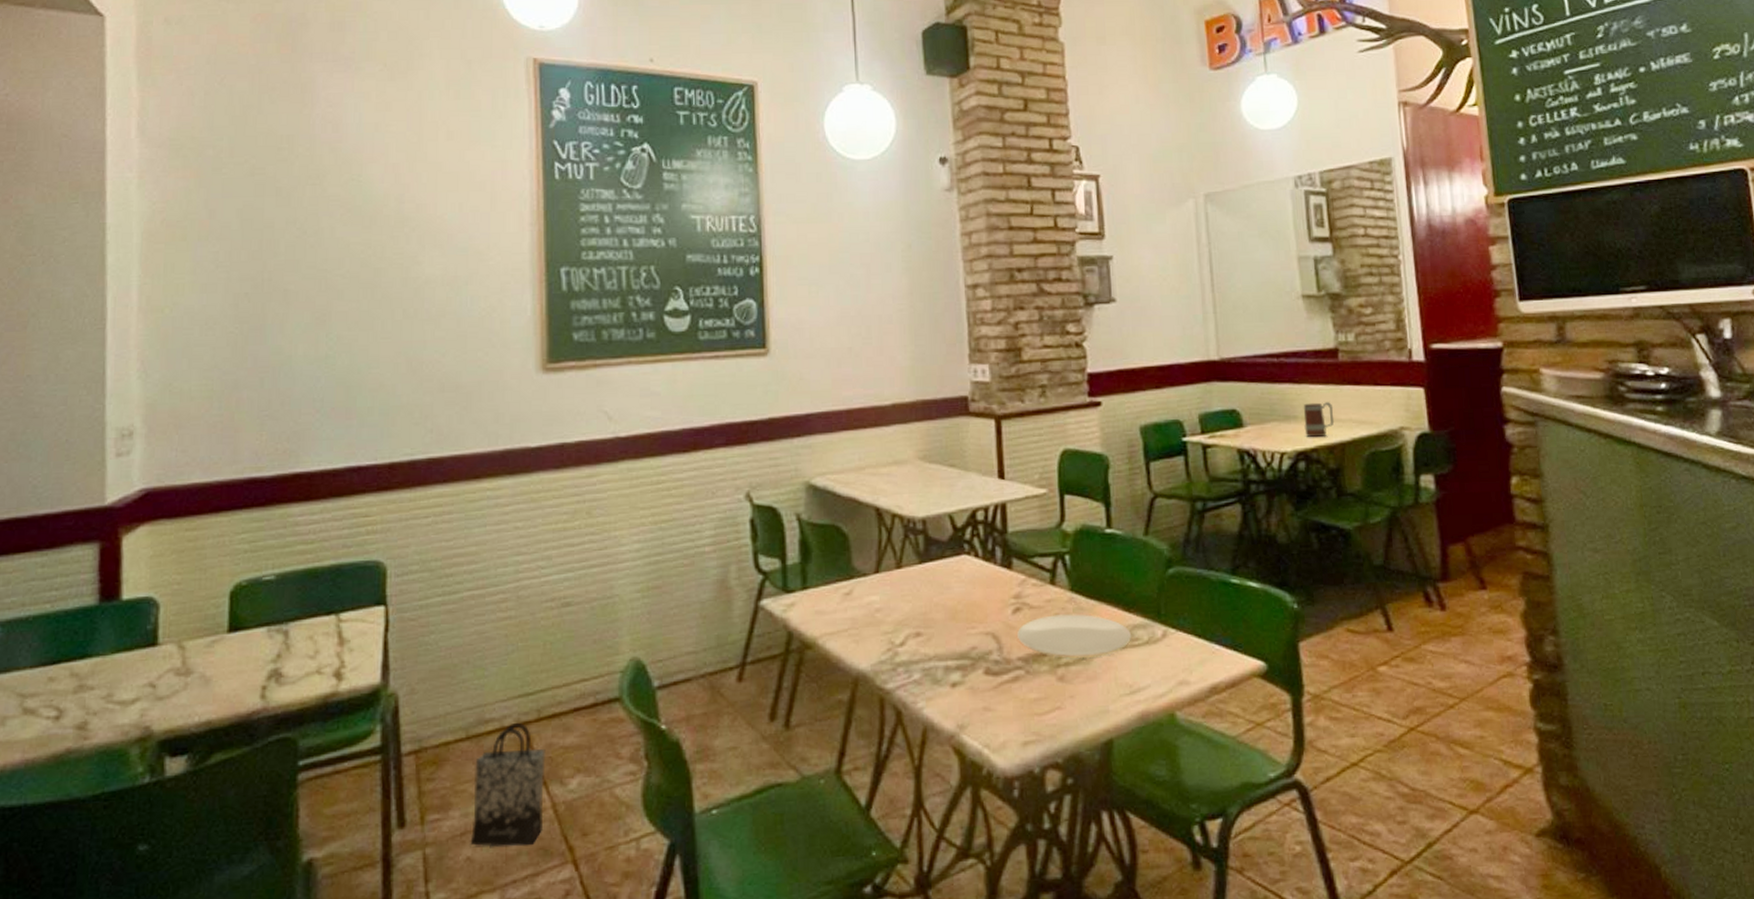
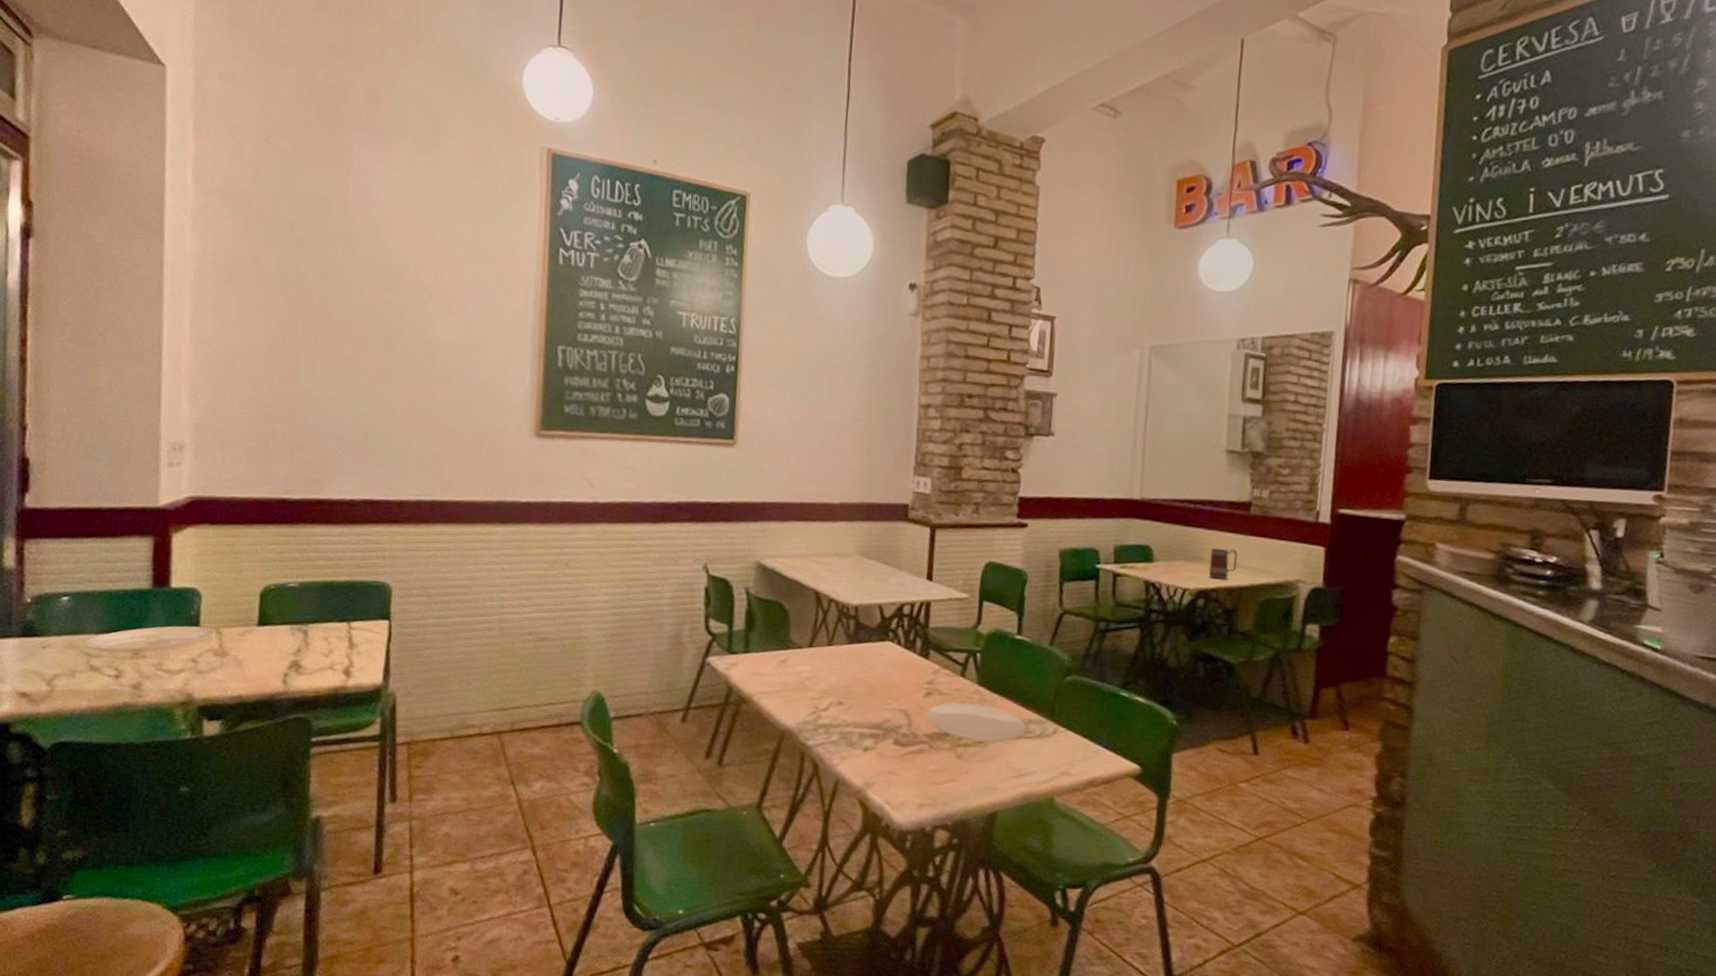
plate: none [16,642,176,690] -> present [84,625,215,654]
shopping bag: present [471,722,546,846] -> none [449,730,516,830]

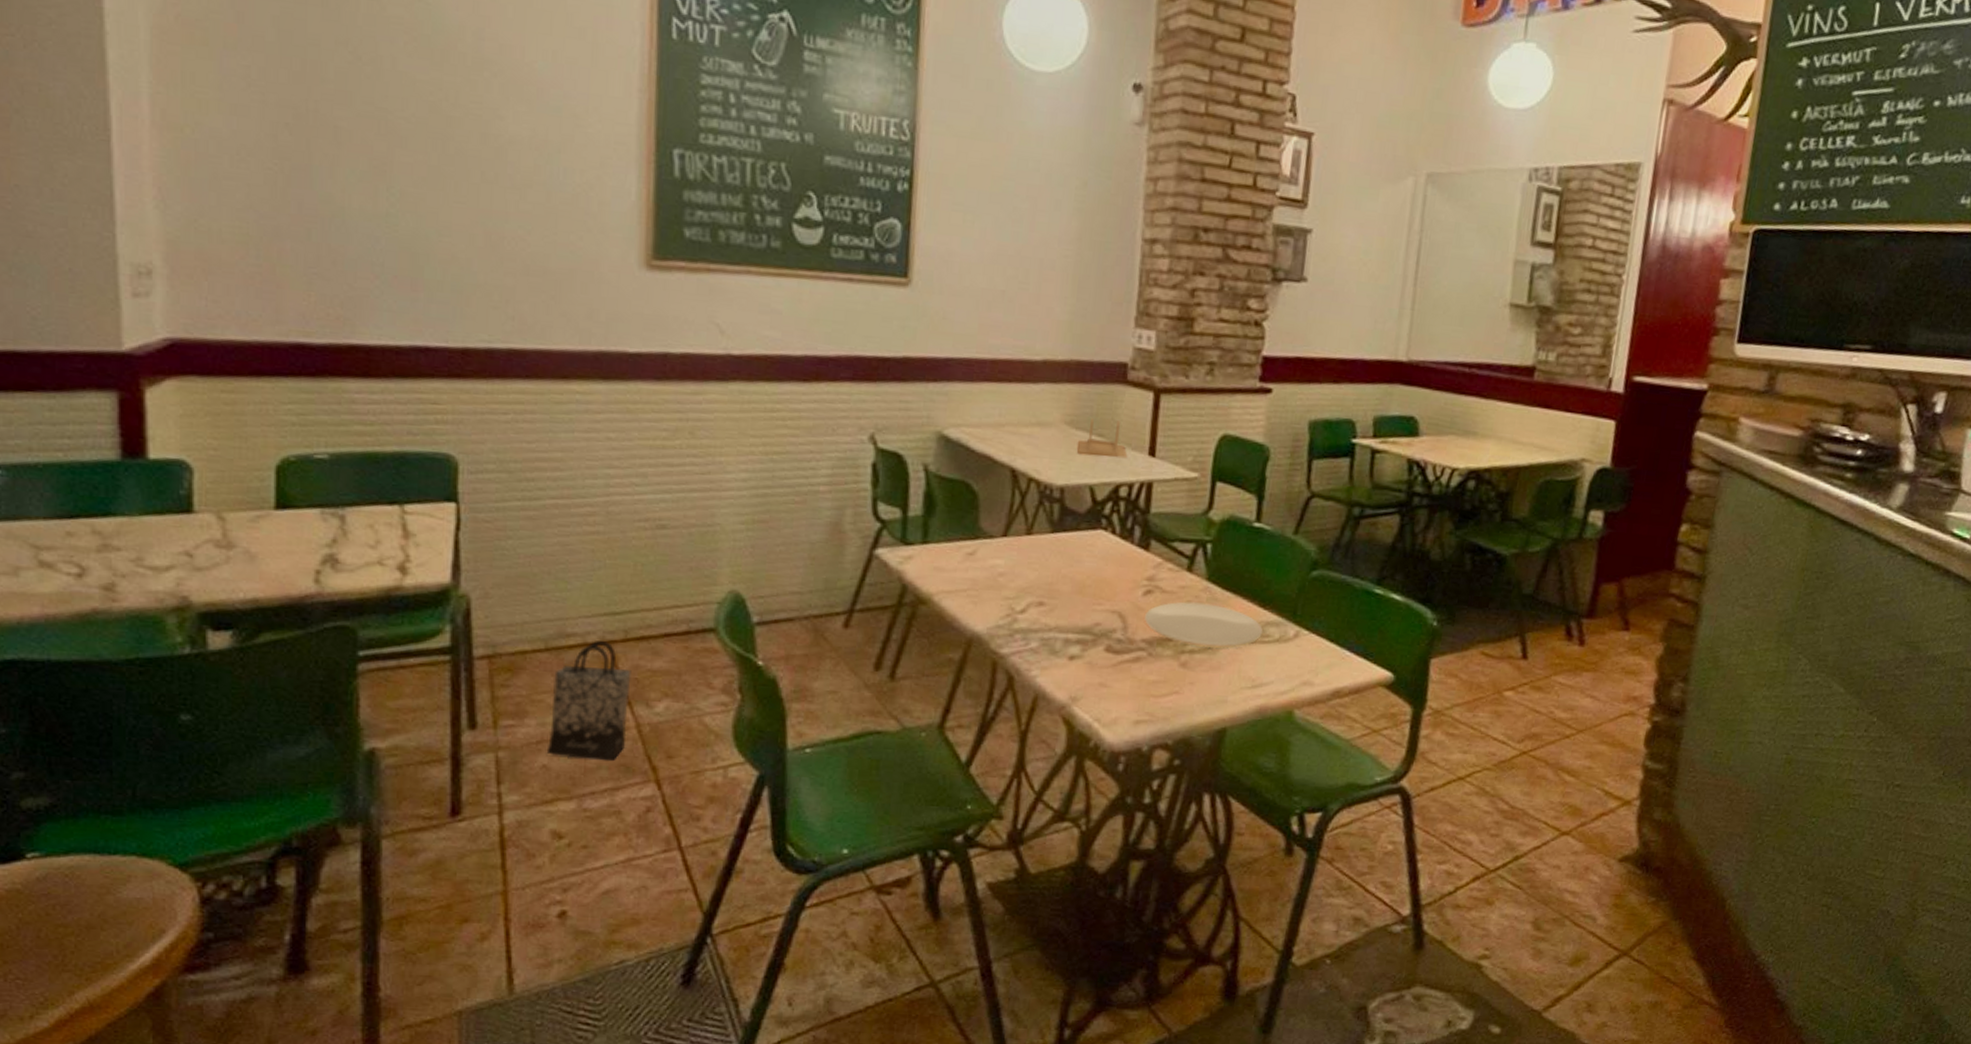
plate: present [84,625,215,654] -> none [28,509,215,546]
shopping bag: none [449,730,516,830] -> present [548,640,632,760]
napkin holder: none [868,548,910,583] -> present [1077,417,1128,459]
beer mug: present [1208,548,1238,579] -> none [1481,420,1517,458]

